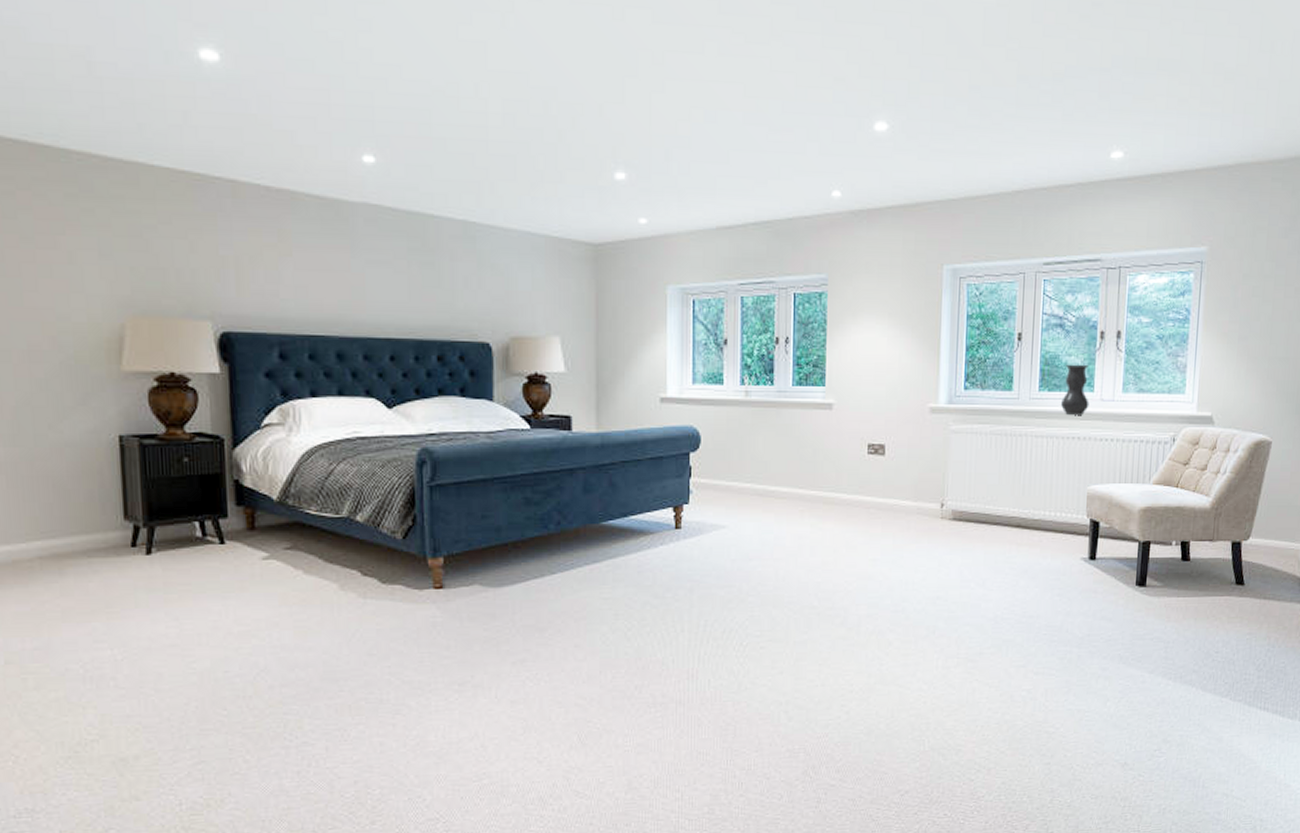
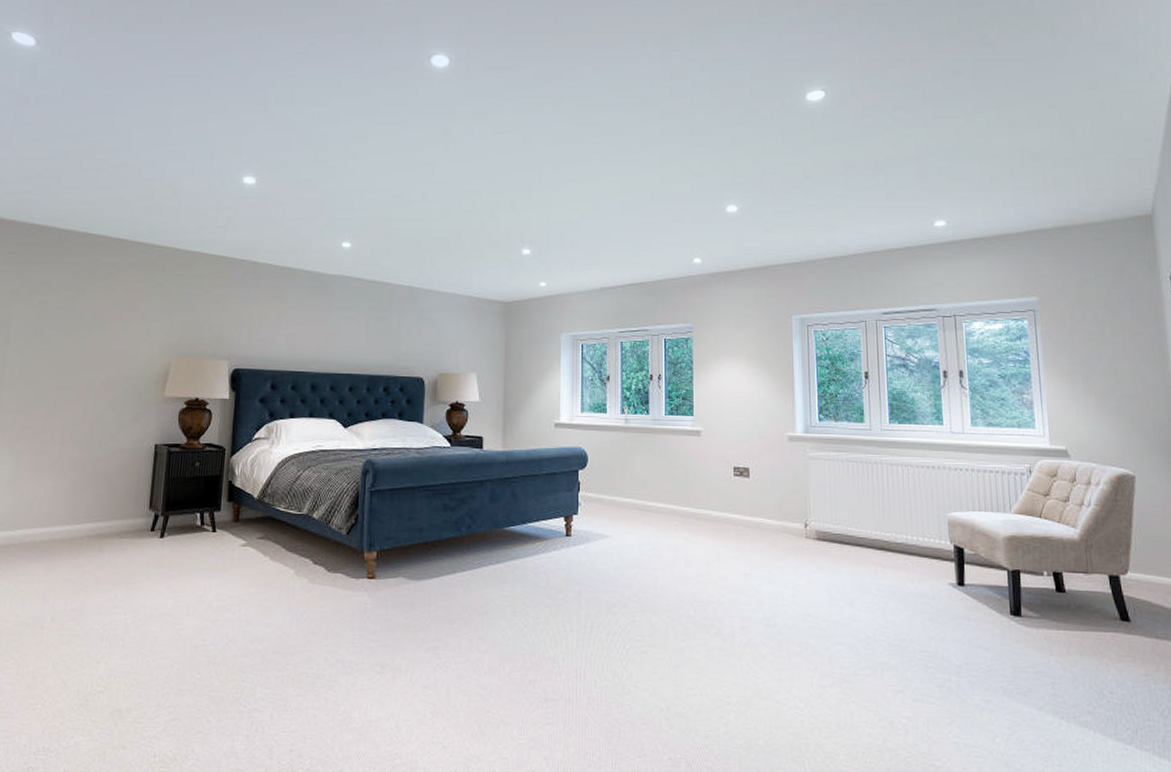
vase: present [1060,364,1089,416] -> none [911,399,940,447]

